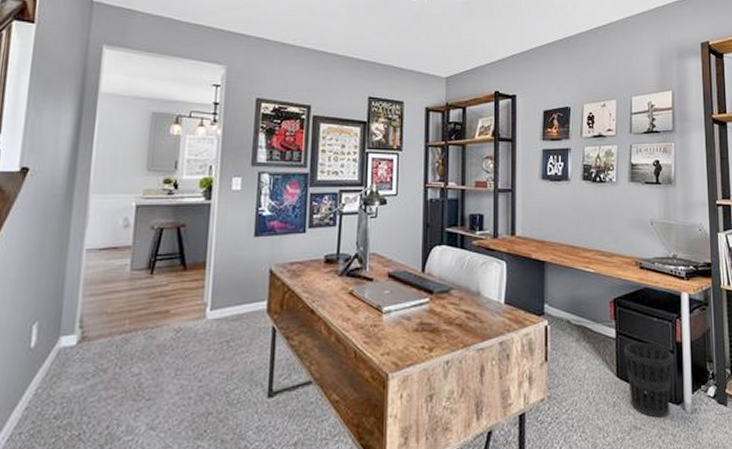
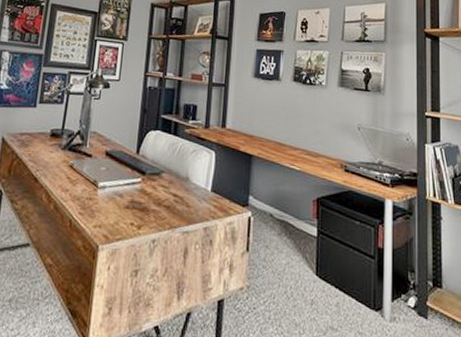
wastebasket: present [623,342,674,418] -> none [324,242,374,322]

